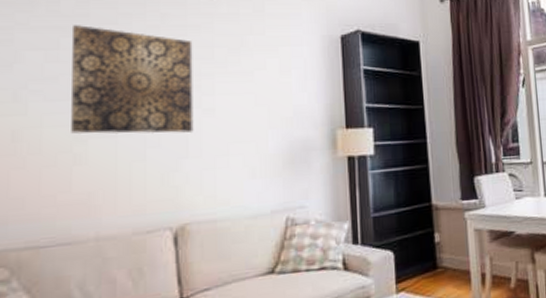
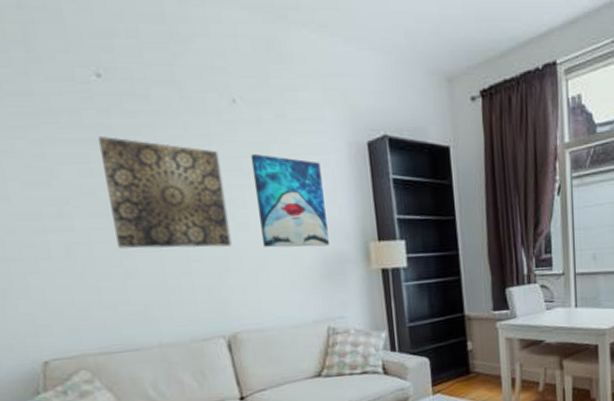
wall art: none [224,43,295,134] -> present [250,153,329,248]

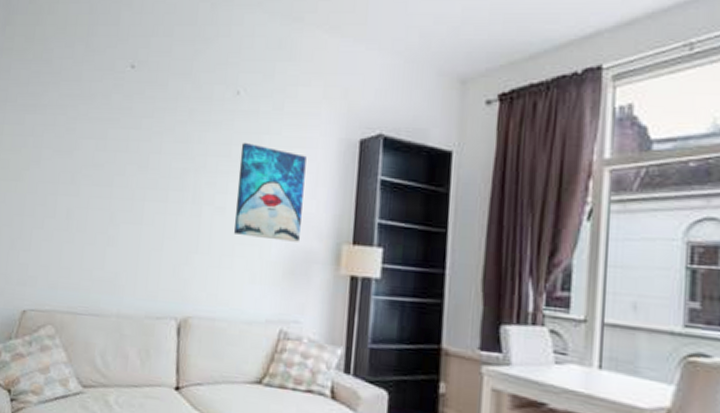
wall art: present [99,137,232,249] -> none [108,118,214,229]

